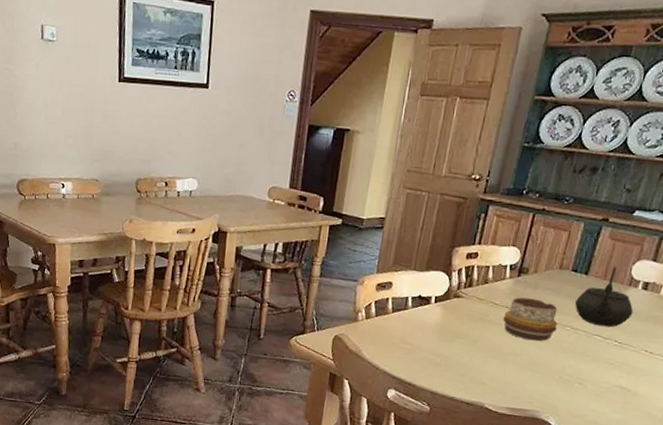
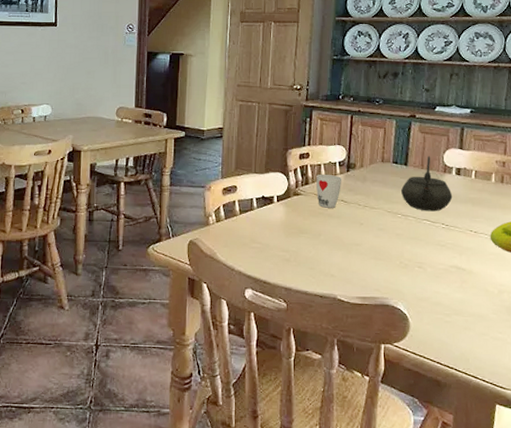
cup: none [479,276,511,315] -> present [316,174,342,208]
decorative bowl: present [503,297,558,341] -> none [340,190,389,230]

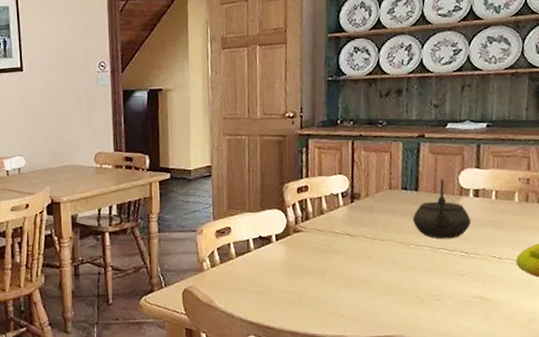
cup: present [316,174,342,208] -> none [317,207,346,244]

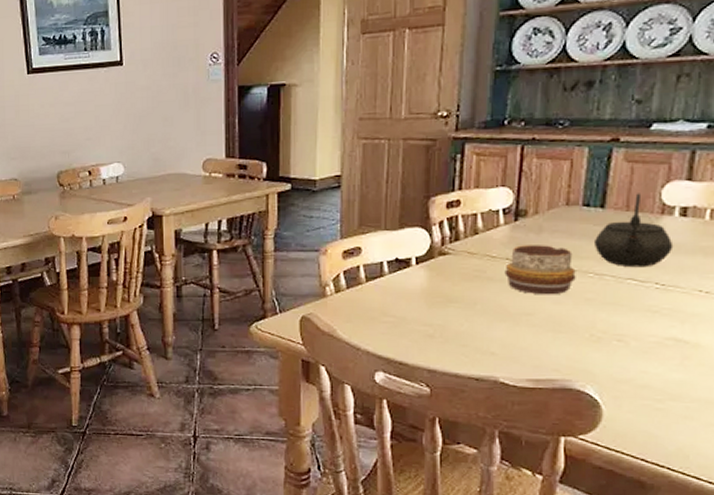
decorative bowl: none [346,222,401,264] -> present [504,245,576,295]

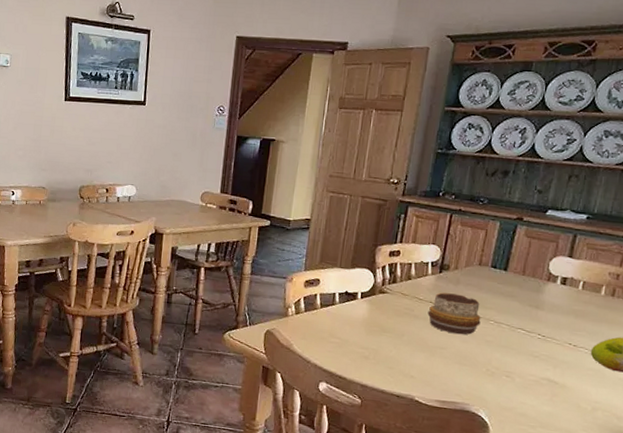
kettle: present [595,193,674,268] -> none [497,262,554,321]

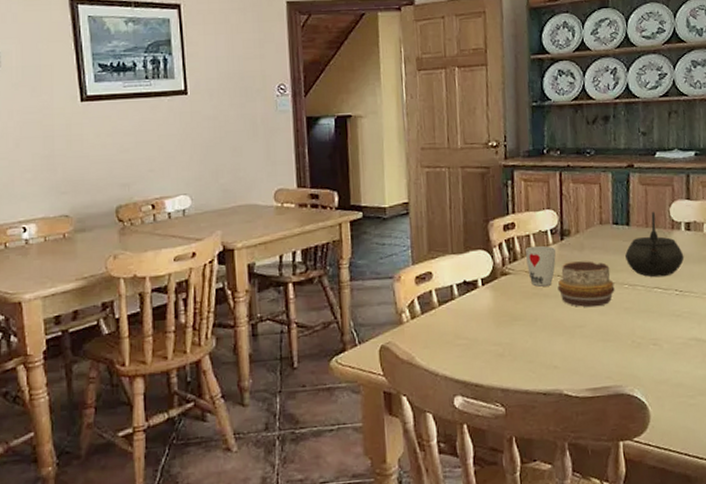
cup: none [403,273,434,309] -> present [525,245,556,287]
kettle: none [497,262,554,321] -> present [625,211,685,278]

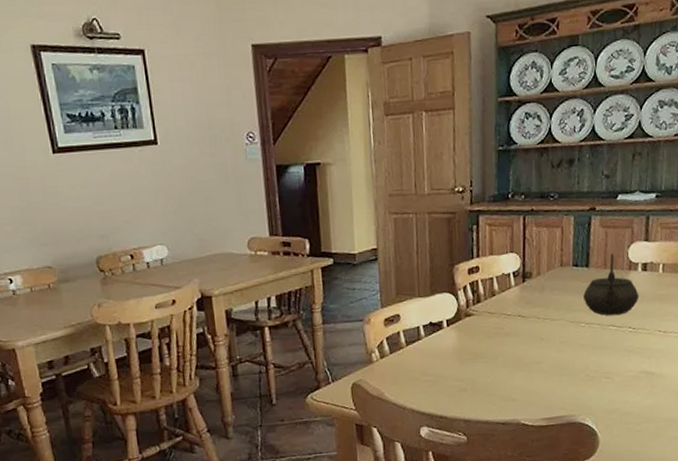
cup: present [525,245,556,287] -> none [489,288,518,327]
decorative bowl: present [557,261,615,308] -> none [518,301,572,345]

